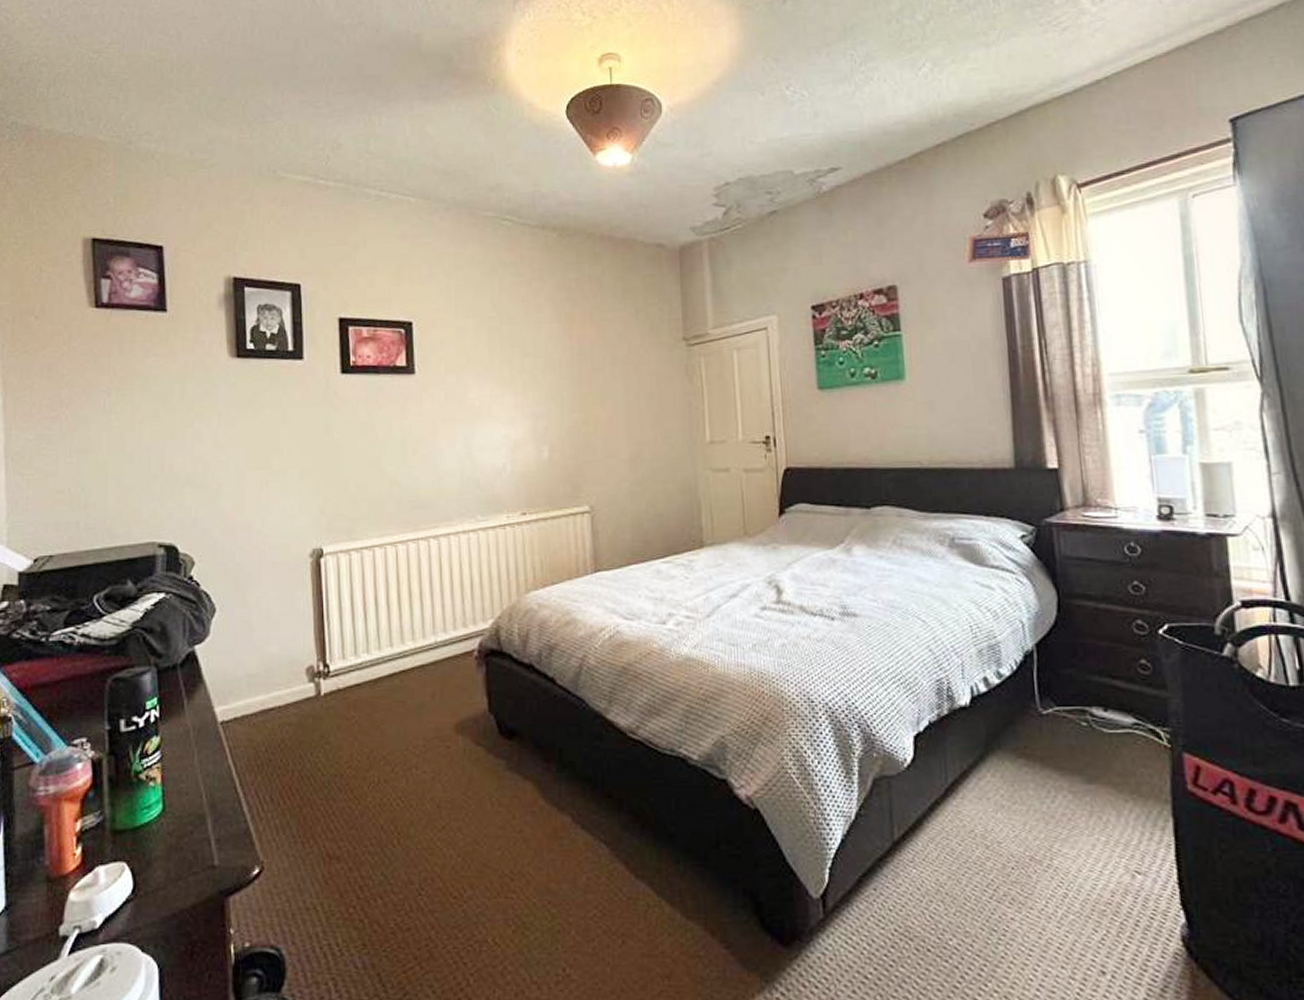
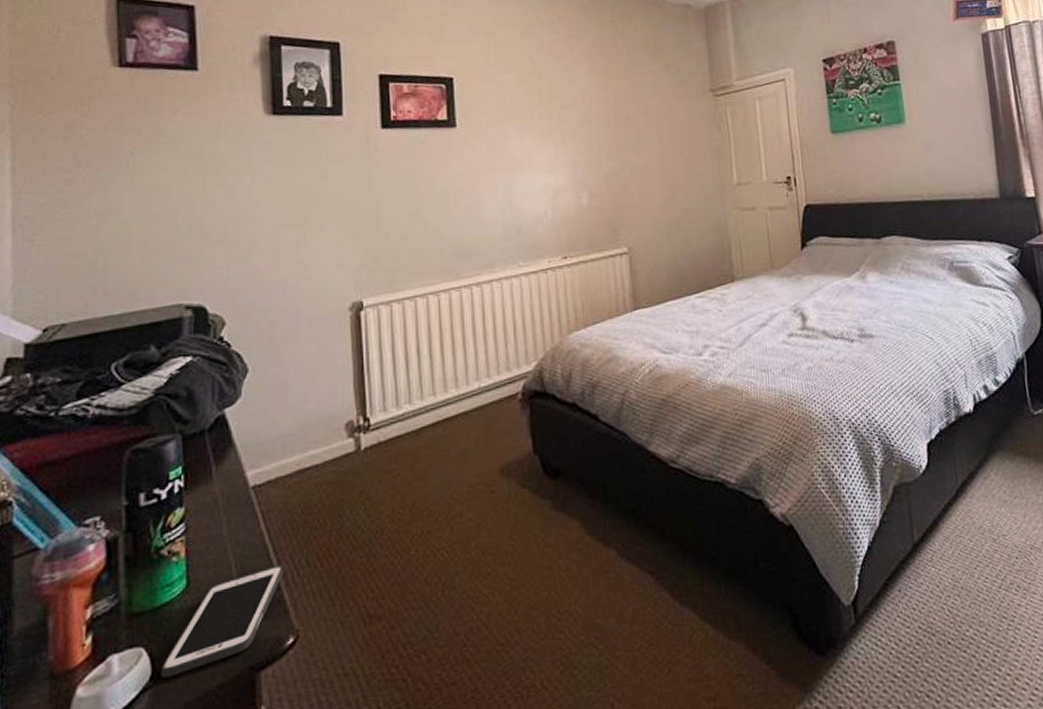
cell phone: none [141,798,250,893] -> present [160,564,284,678]

